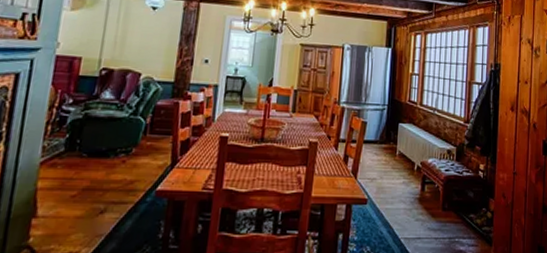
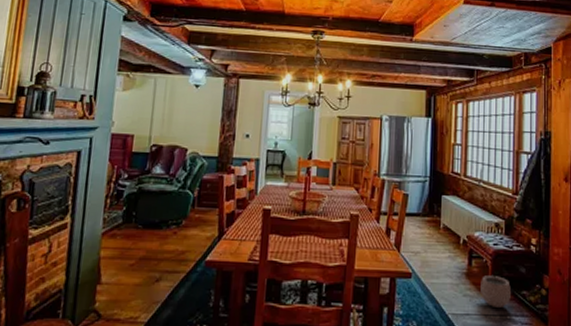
plant pot: none [432,193,460,231] -> present [480,269,511,307]

